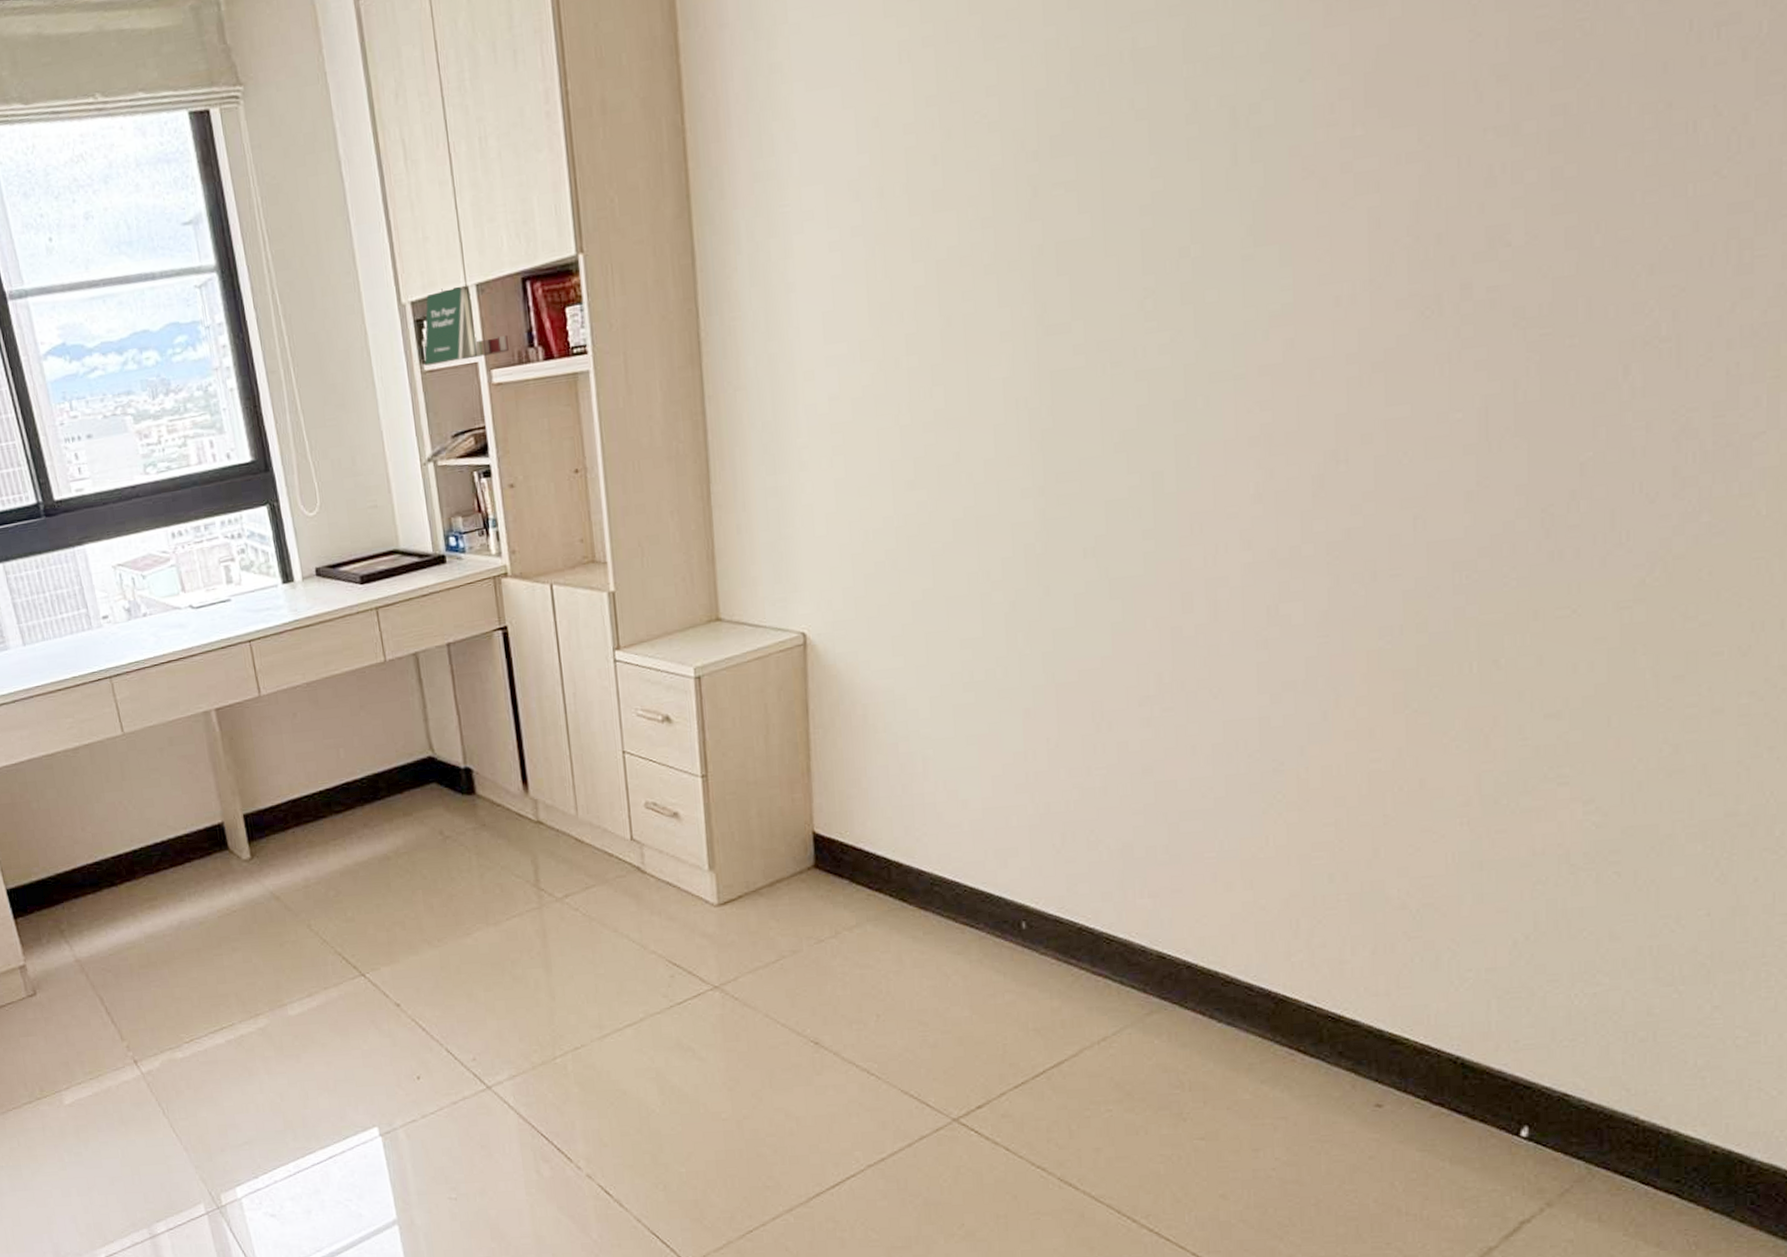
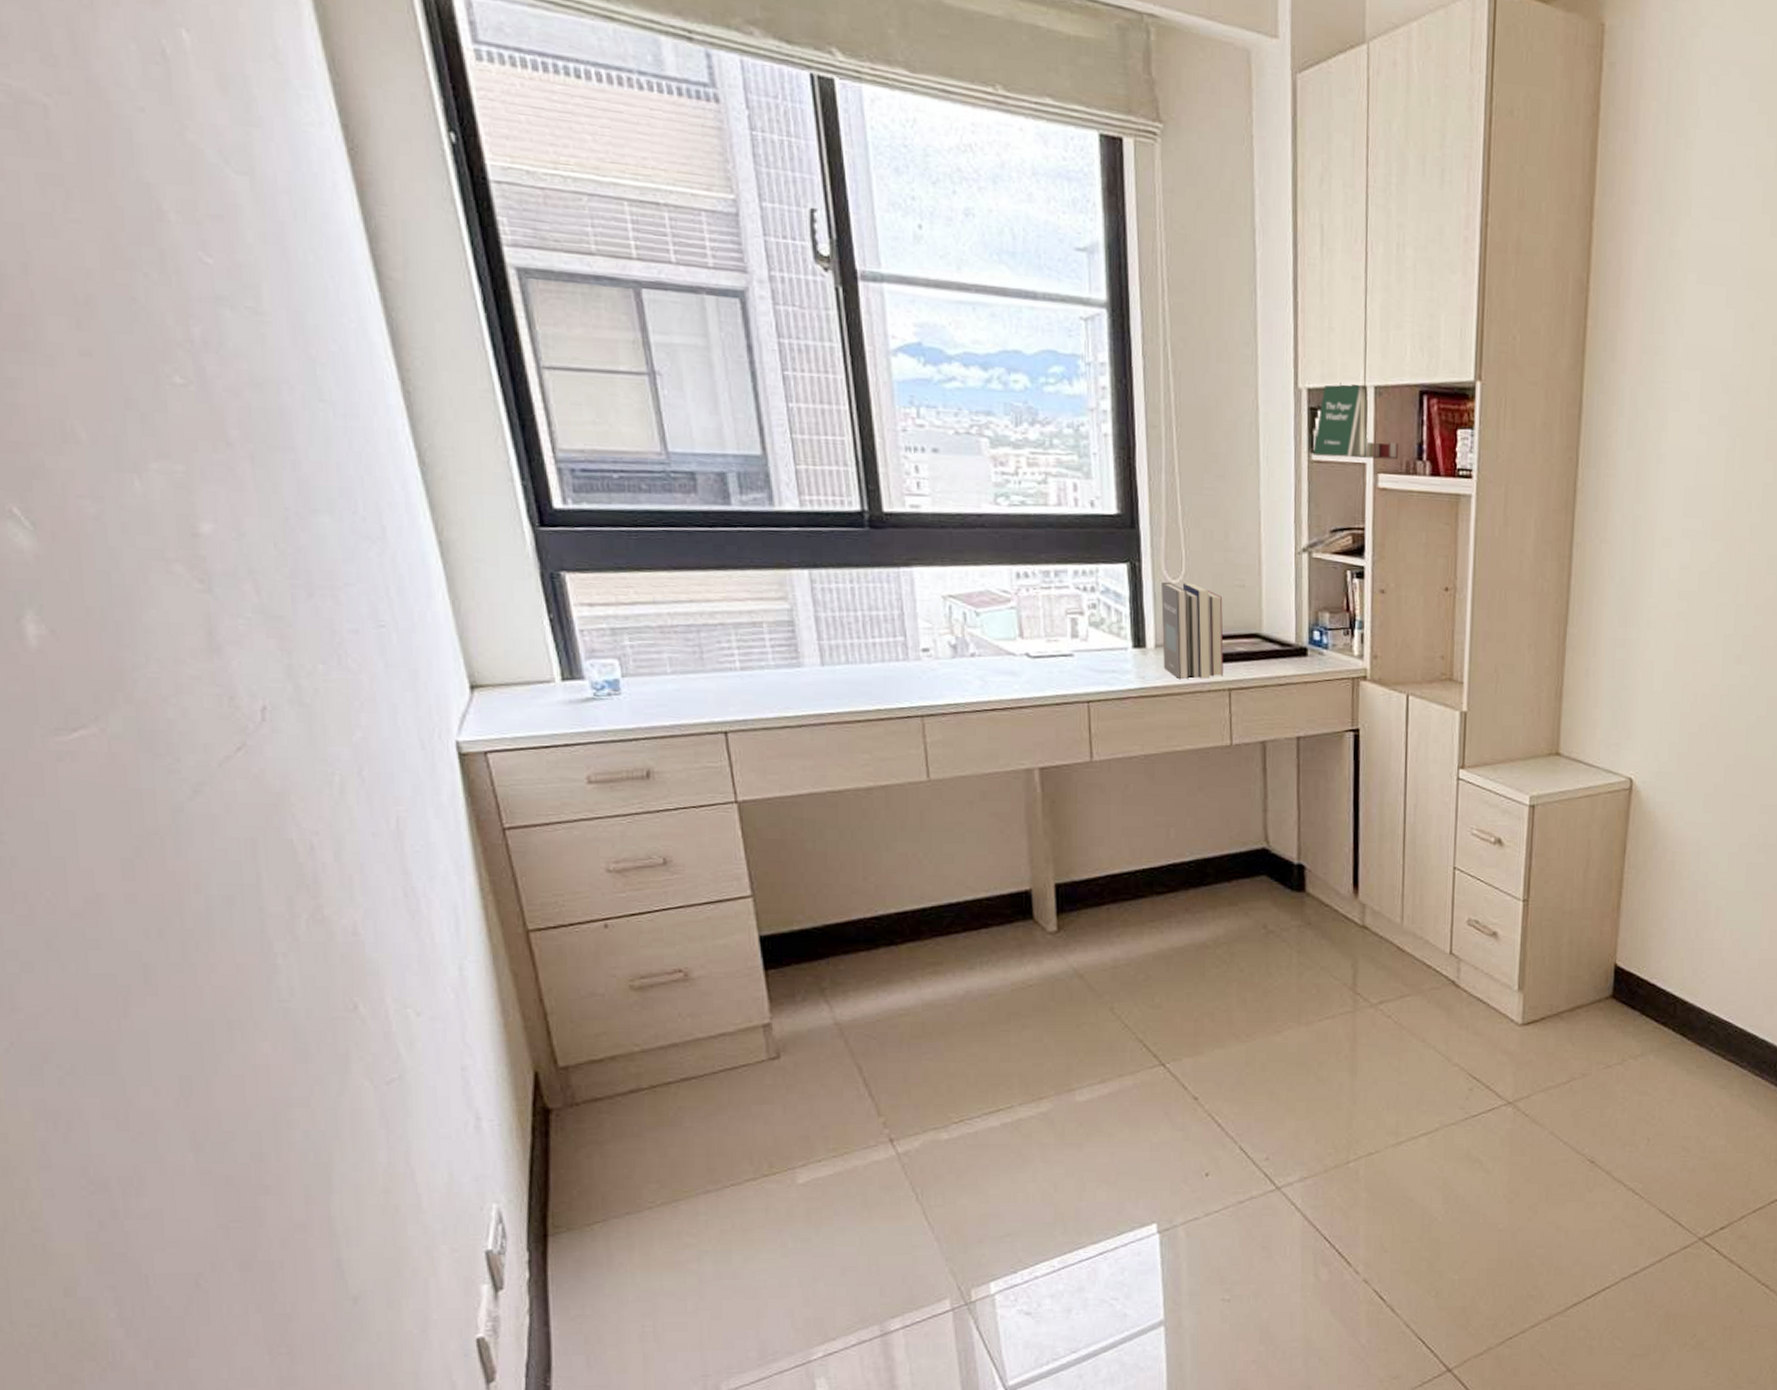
books: none [300,512,369,607] -> present [1161,581,1224,680]

